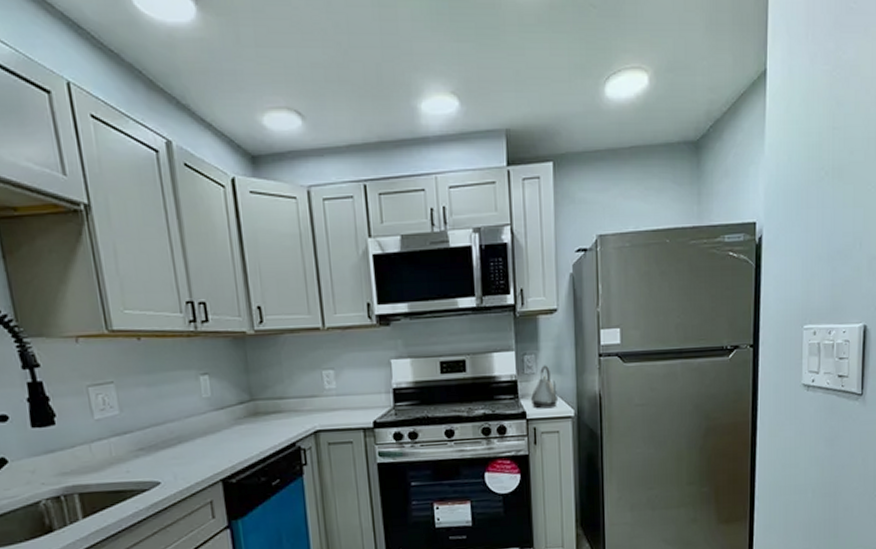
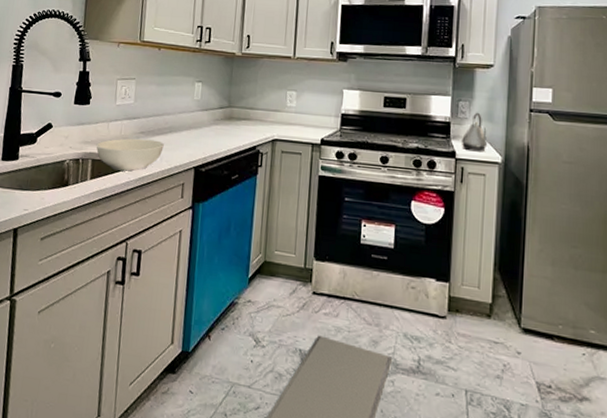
bowl: none [79,455,176,501] -> present [96,138,164,172]

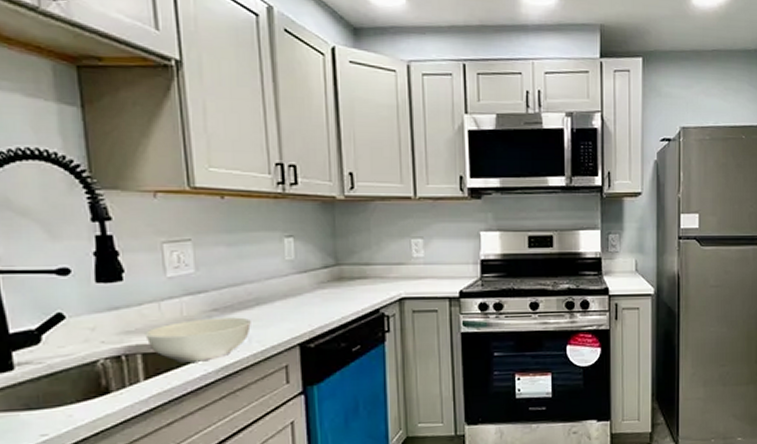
kettle: present [461,112,488,152] -> none [613,244,640,286]

